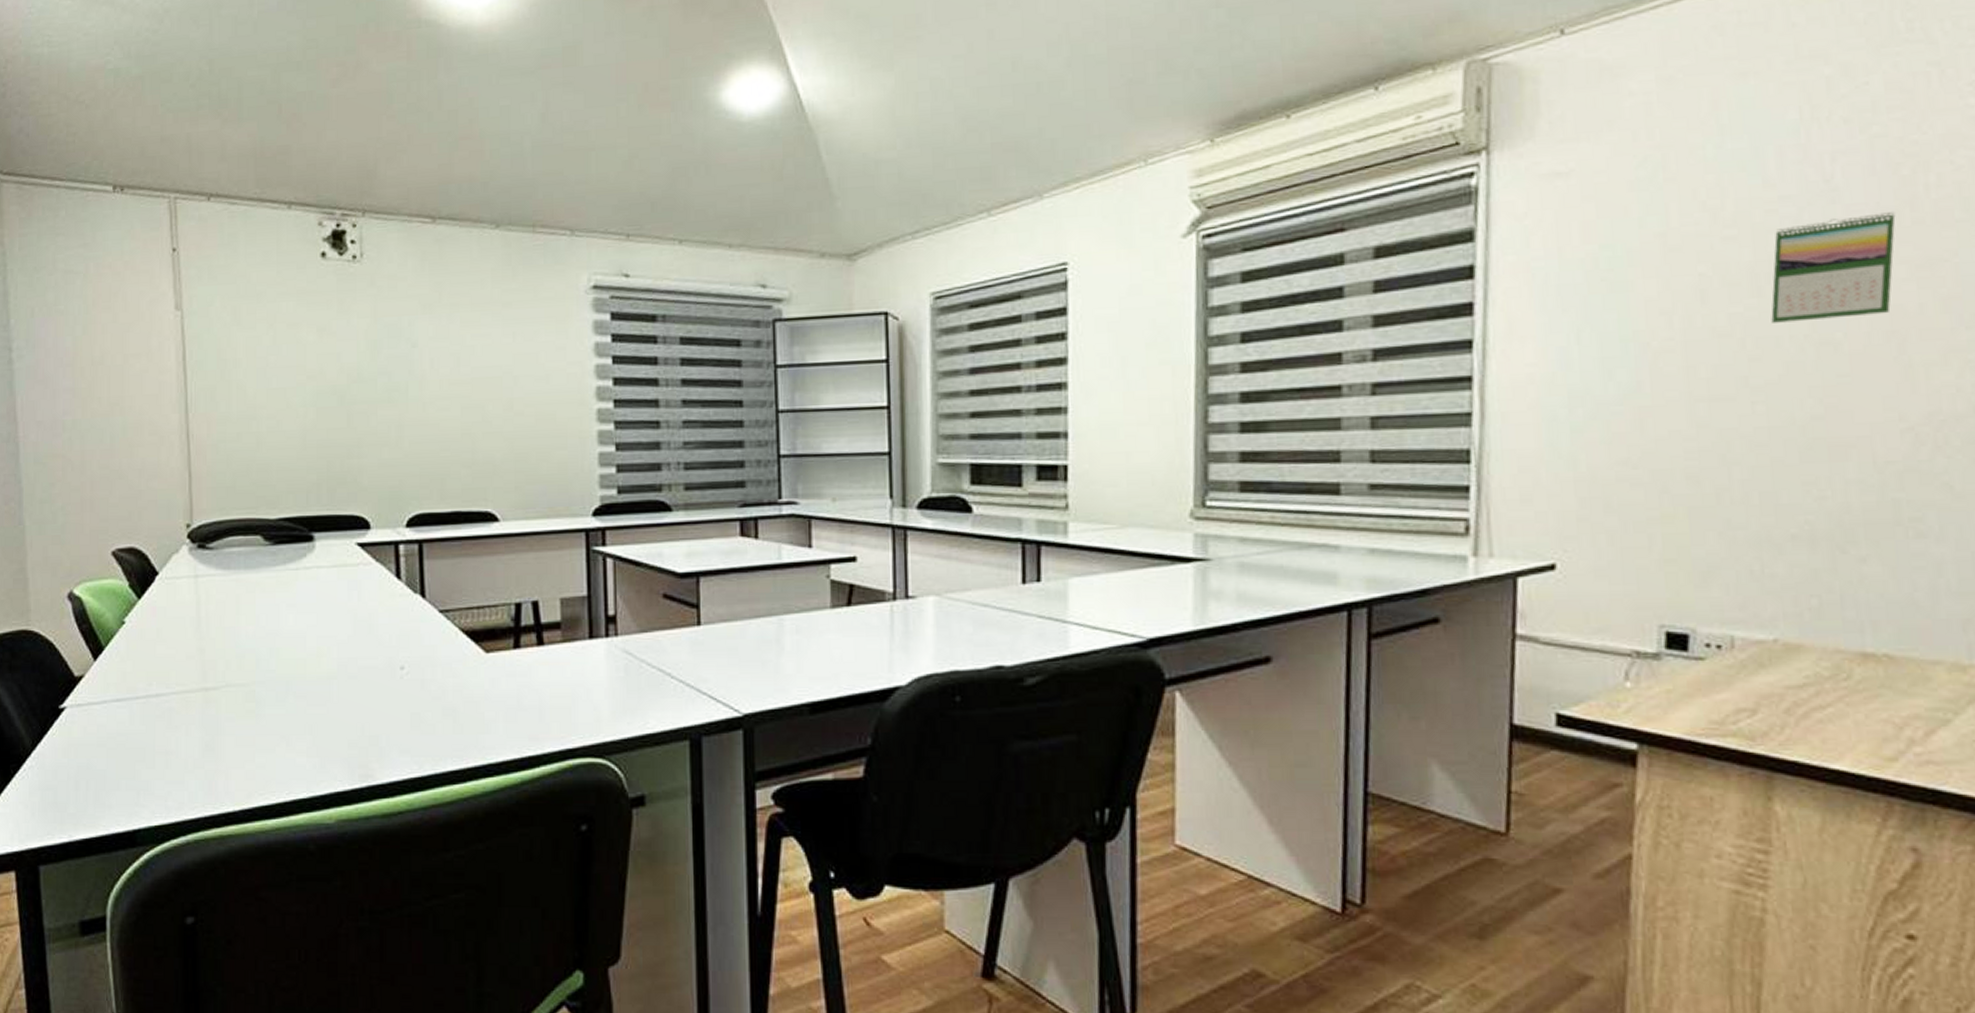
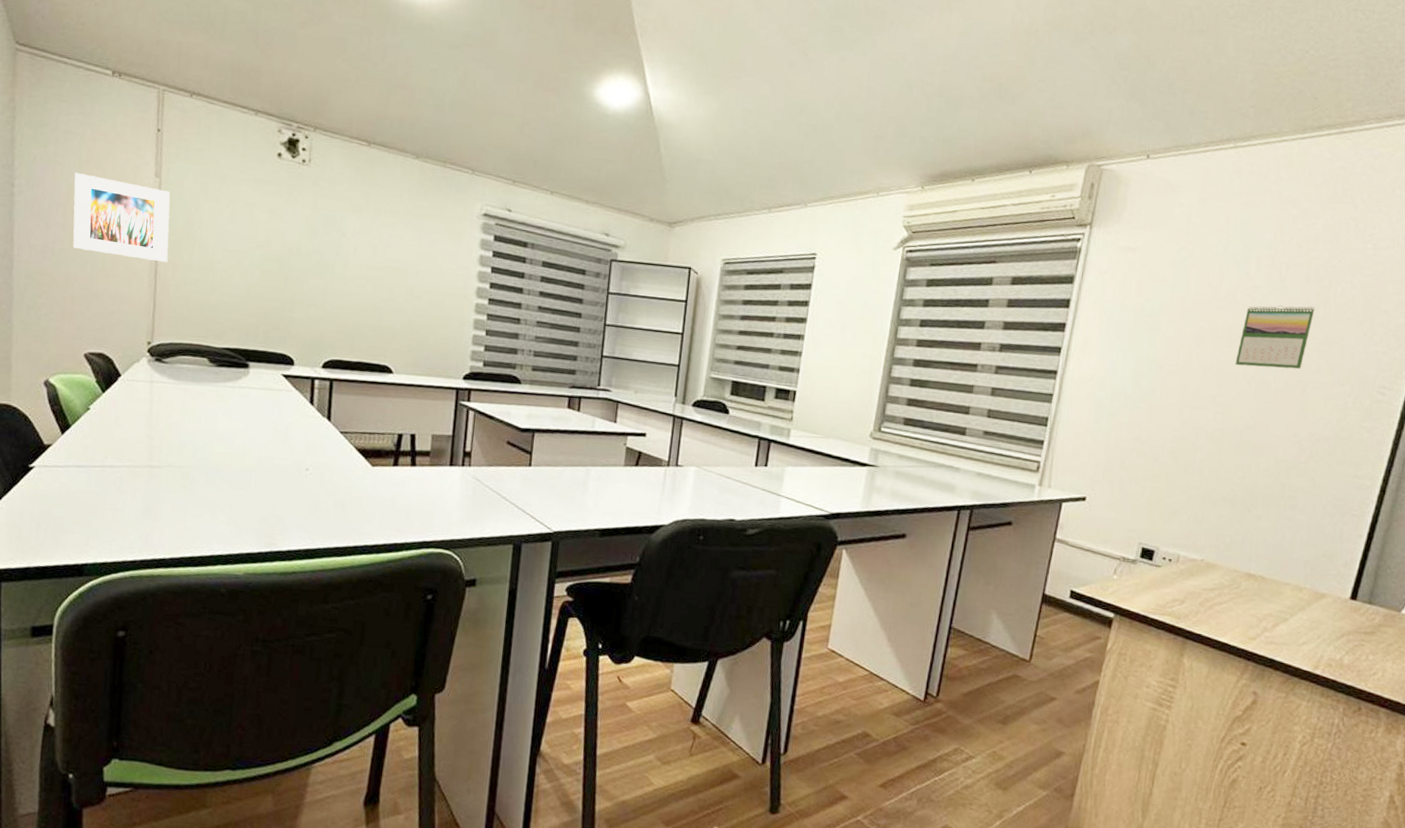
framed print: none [80,320,201,418] -> present [73,172,170,263]

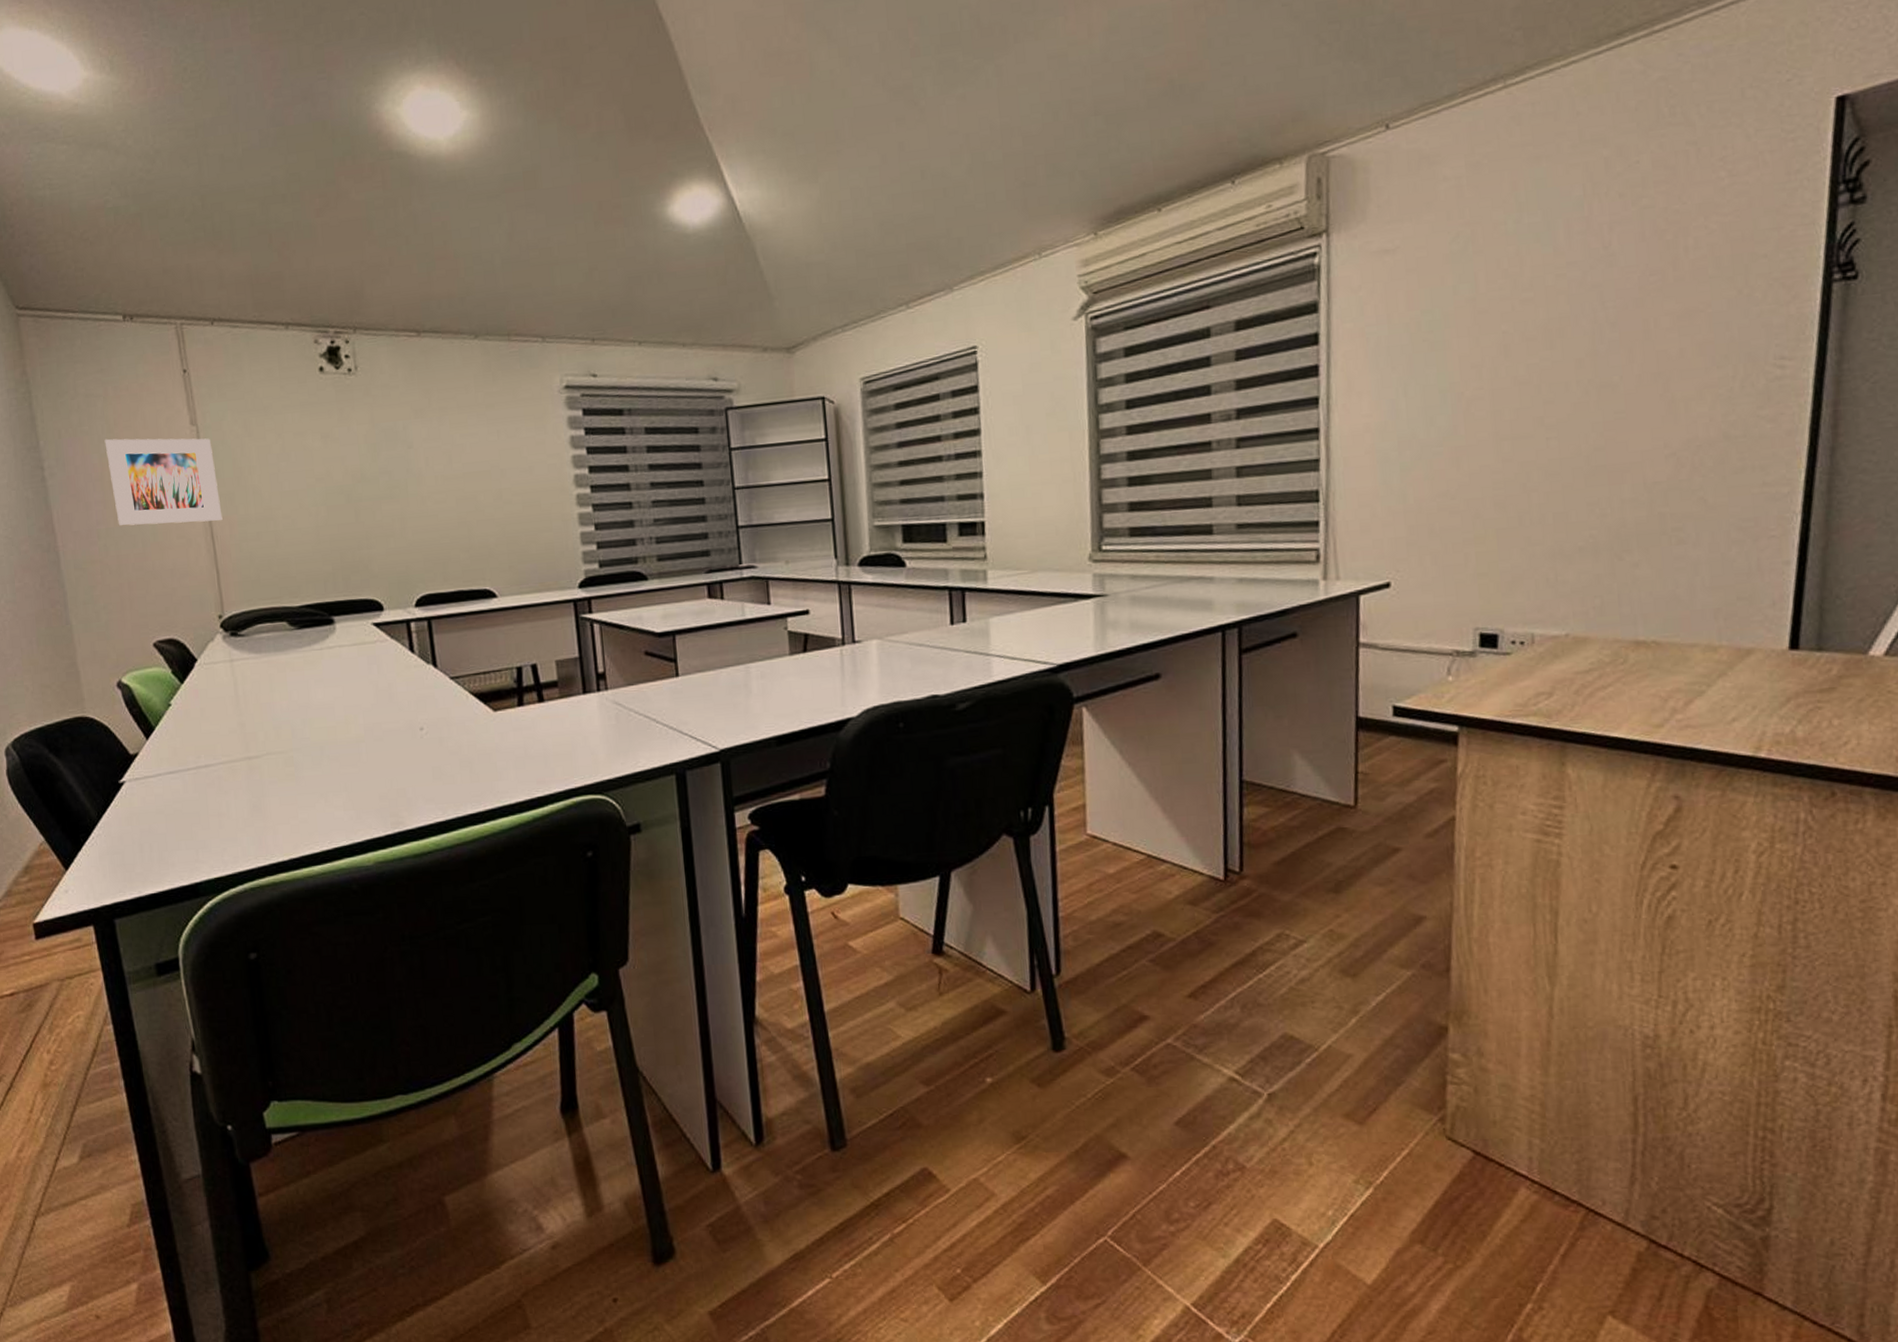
calendar: present [1235,305,1315,370] -> none [1561,272,1661,371]

